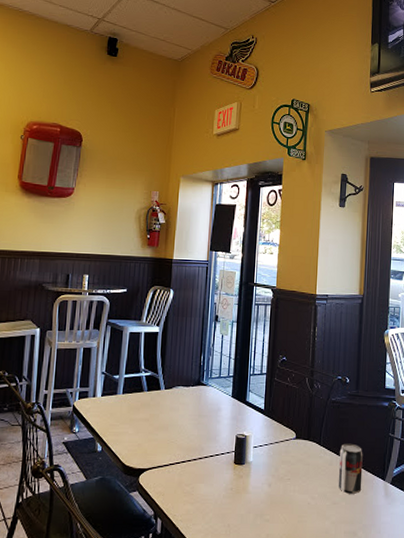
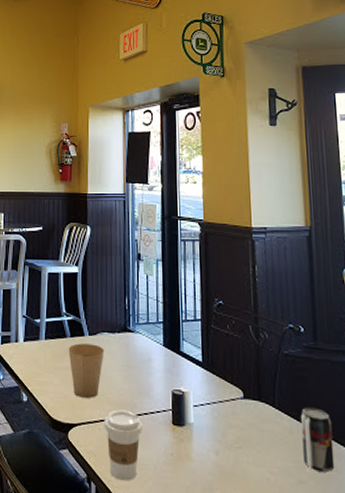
paper cup: none [144,397,178,445] -> present [68,343,104,398]
coffee cup: none [173,454,208,515] -> present [104,410,142,481]

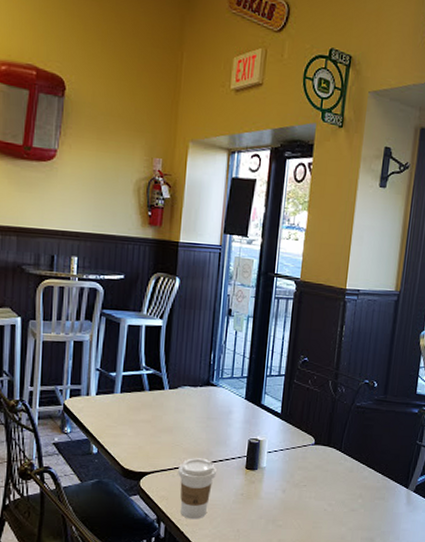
paper cup: present [68,343,104,398] -> none [145,397,185,448]
beverage can: present [300,407,335,472] -> none [357,450,387,501]

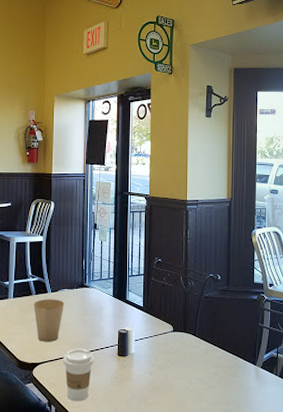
paper cup: none [145,397,185,448] -> present [33,299,64,342]

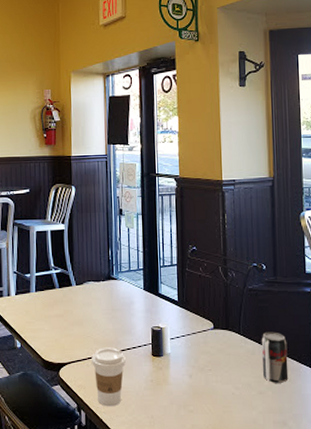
paper cup: present [33,299,64,342] -> none [57,293,91,340]
beverage can: none [213,333,235,378] -> present [261,331,289,383]

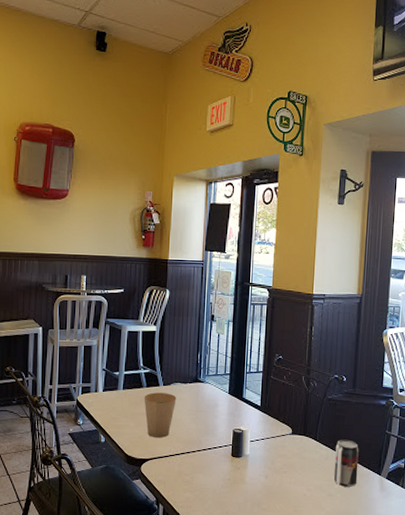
paper cup: none [57,293,91,340] -> present [144,392,177,438]
coffee cup: present [92,347,126,407] -> none [173,446,206,502]

